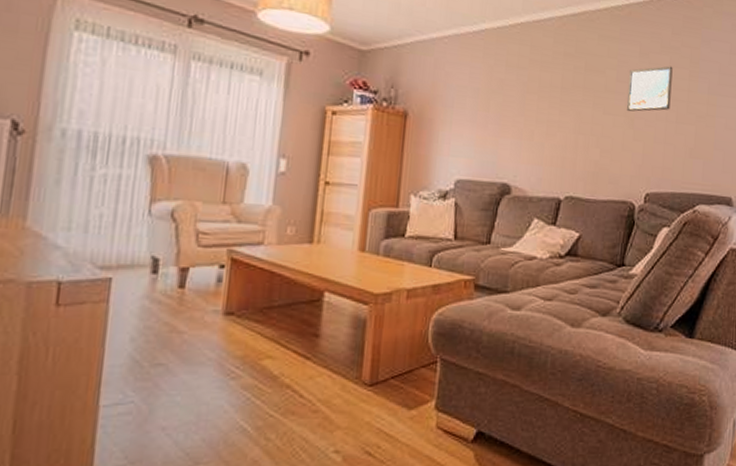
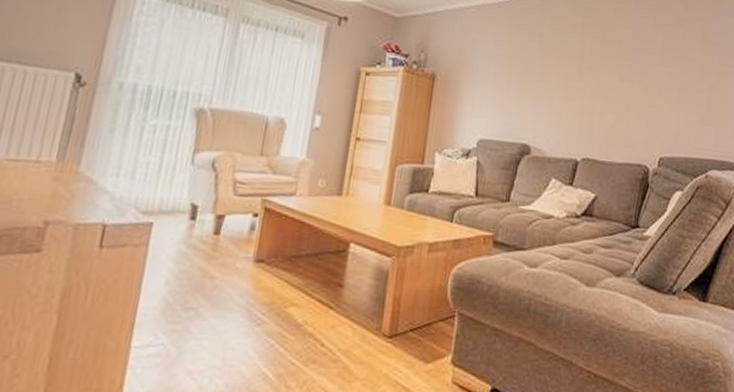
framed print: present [627,66,673,112] -> none [642,37,686,80]

